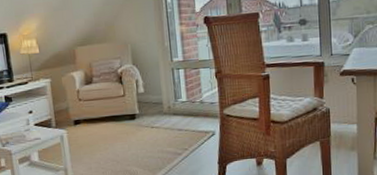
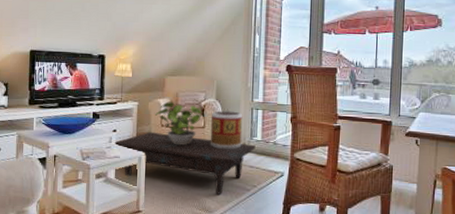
coffee table: none [33,106,182,163] -> present [115,131,256,195]
potted plant: none [70,73,120,118] -> present [155,101,202,146]
decorative container: none [129,74,167,116] -> present [210,110,243,149]

